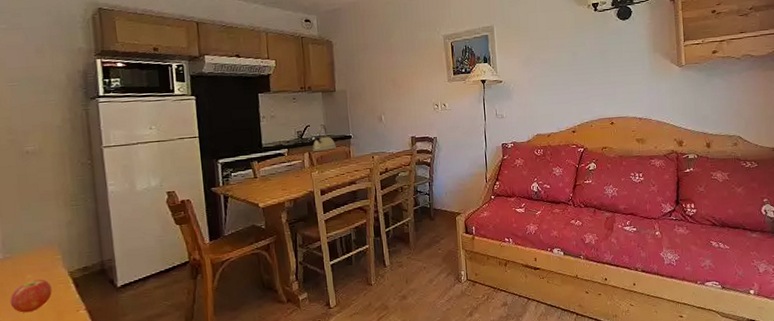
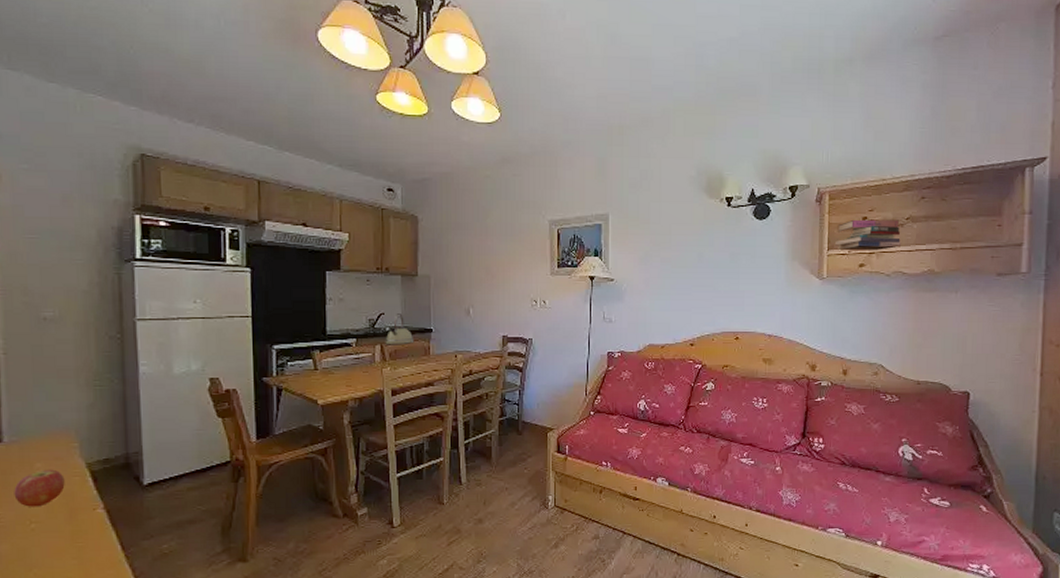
books: none [689,10,747,40] -> present [834,219,901,250]

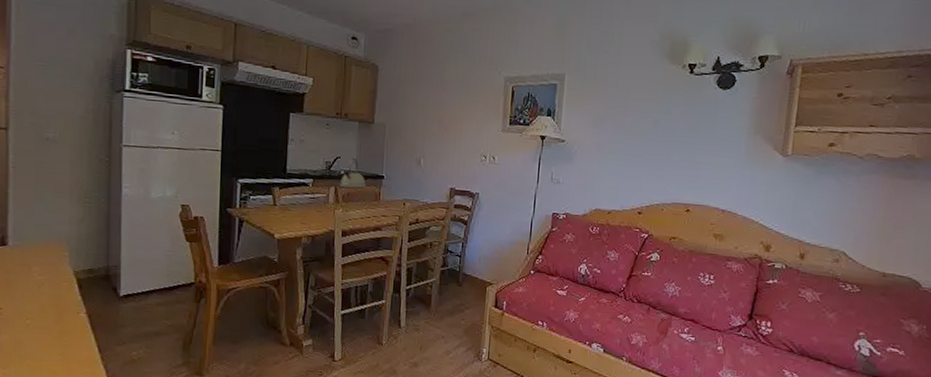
fruit: present [14,469,65,507] -> none [14,273,56,306]
books: present [834,219,901,250] -> none [803,96,880,130]

